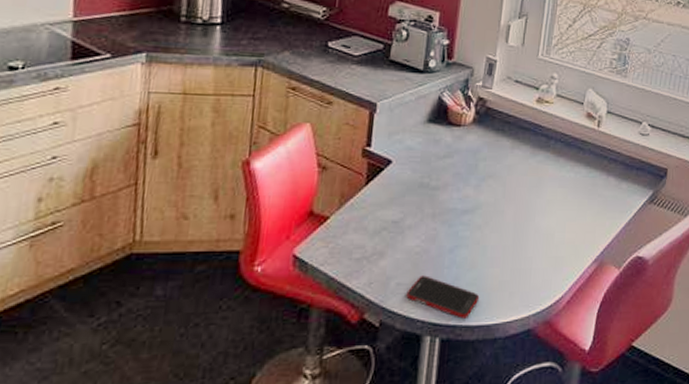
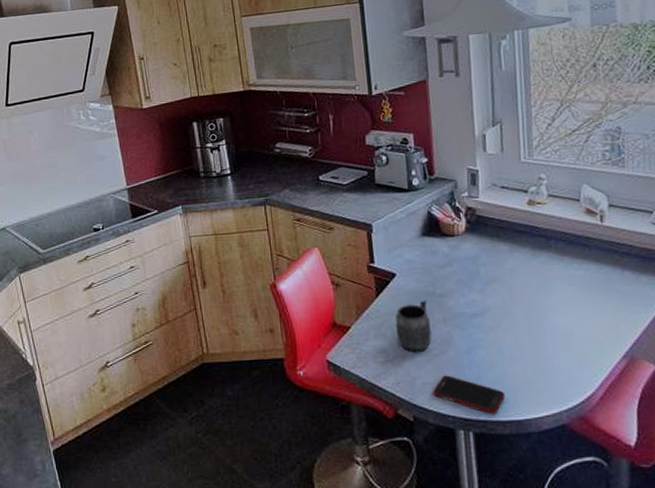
mug: none [379,192,419,250] -> present [395,300,432,353]

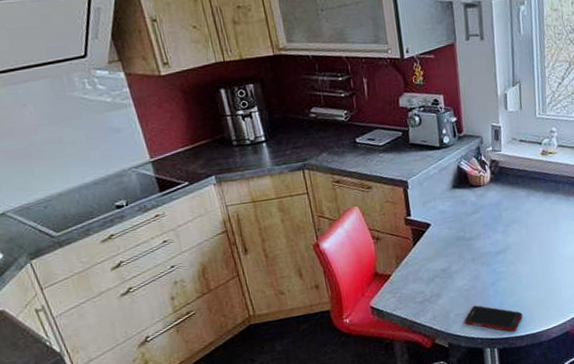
mug: present [395,300,432,353] -> none [431,244,463,291]

